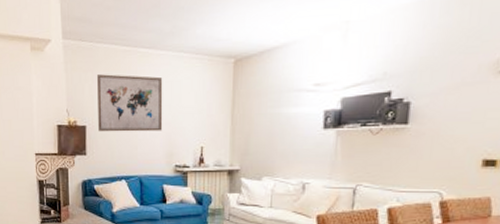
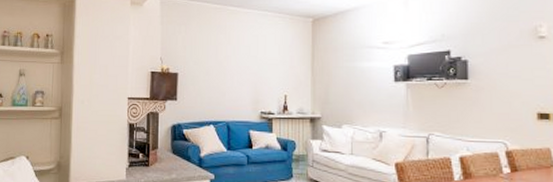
wall art: present [97,74,163,132] -> none [189,28,250,80]

